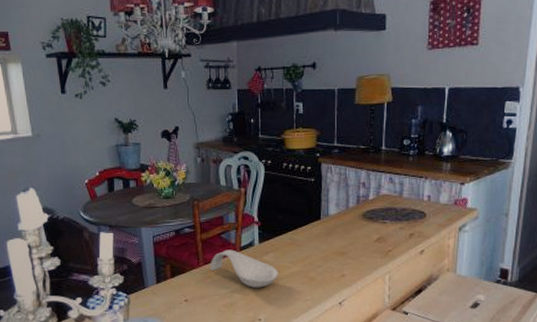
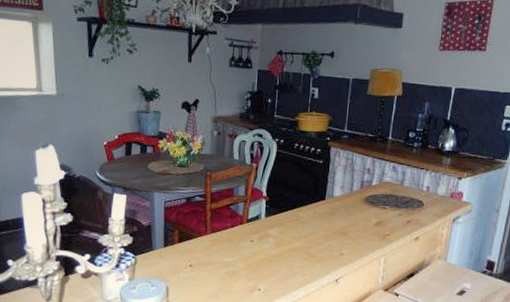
spoon rest: present [210,250,278,288] -> none [216,220,281,260]

